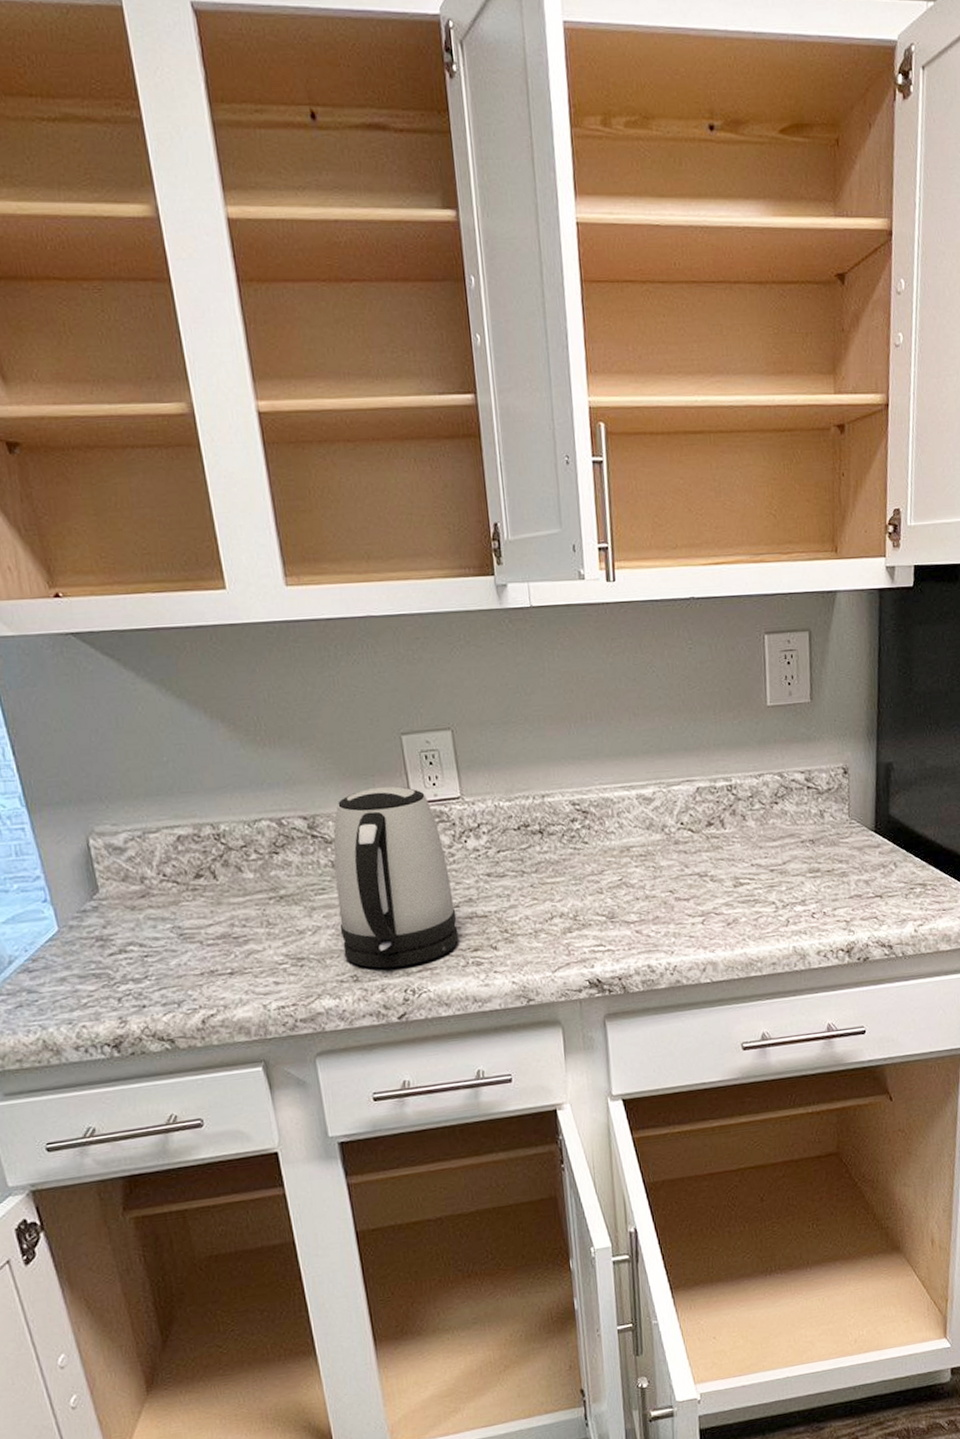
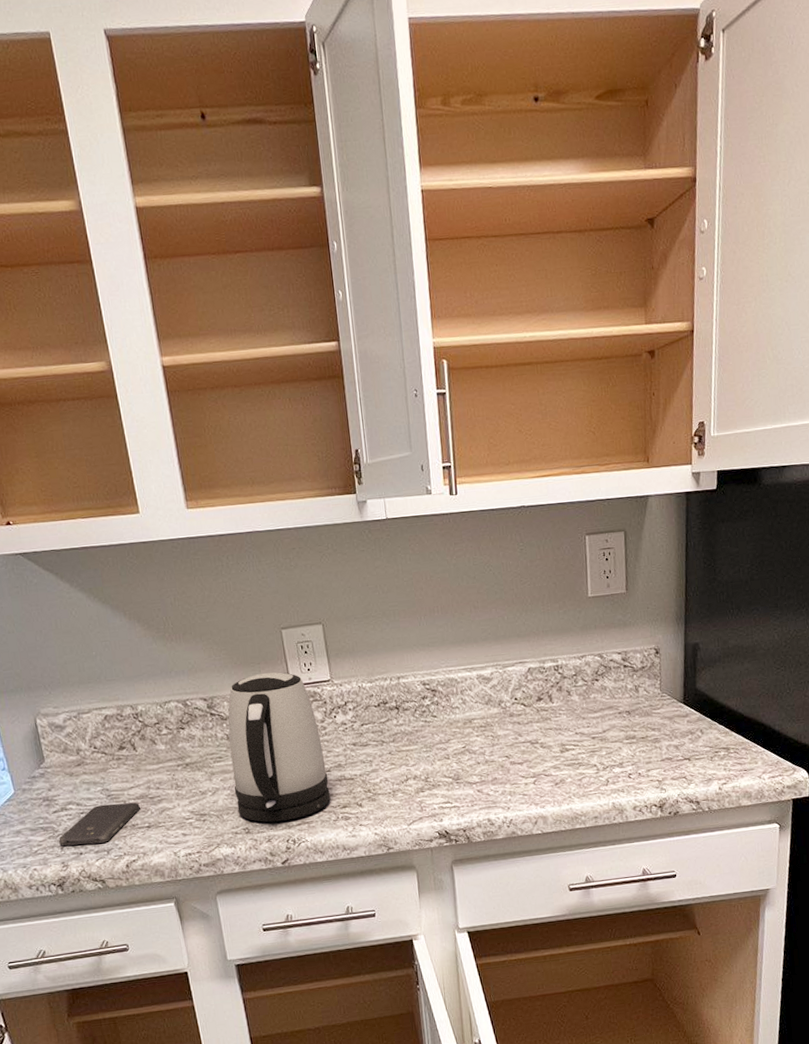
smartphone: none [115,943,221,998] -> present [59,802,140,846]

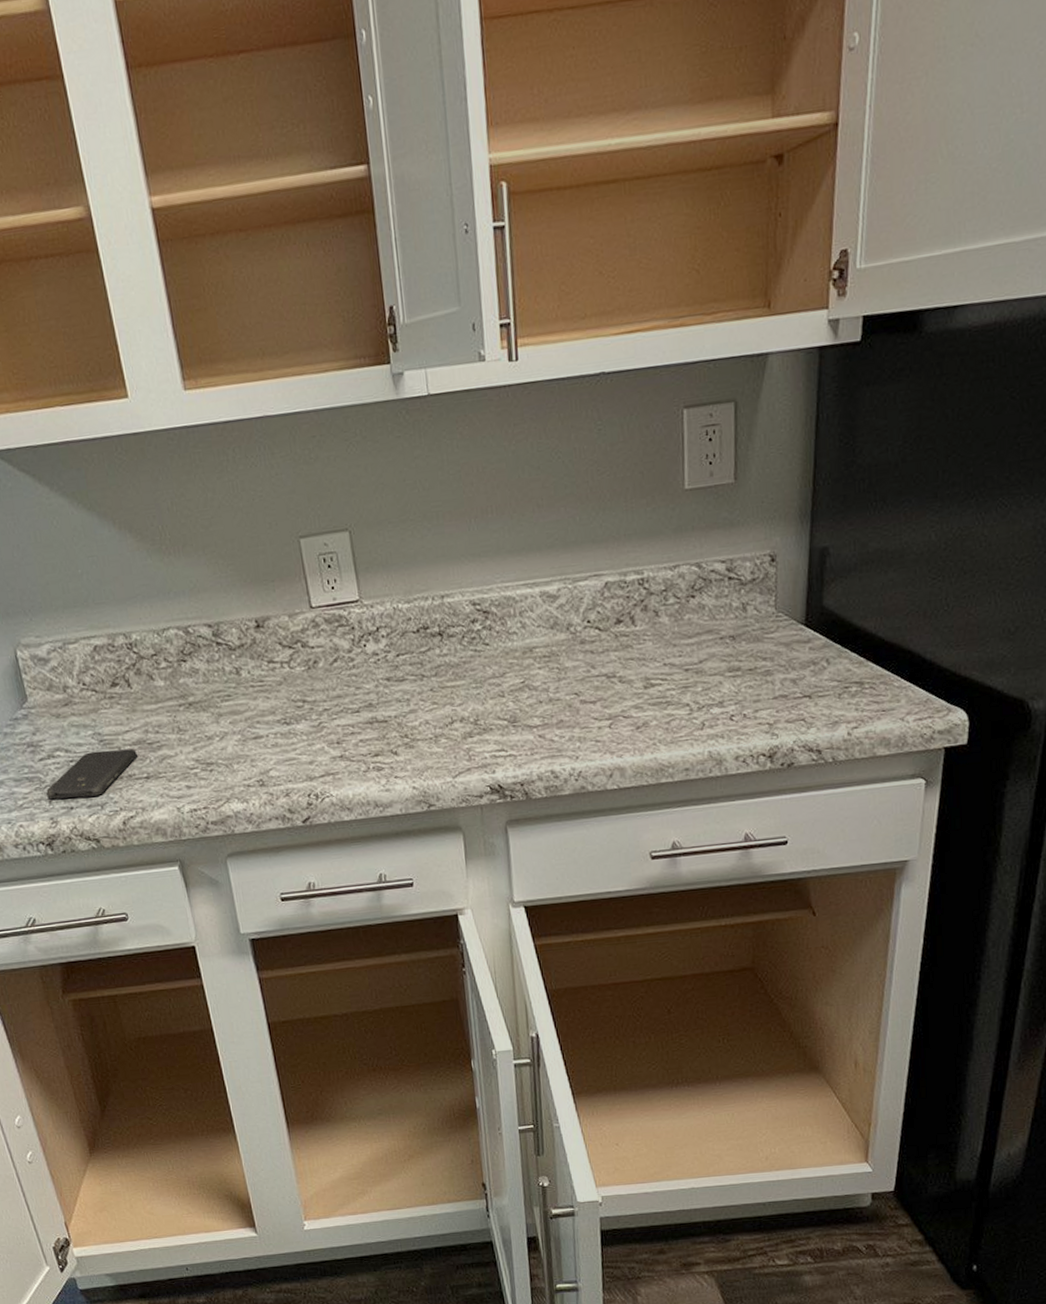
kettle: present [228,672,331,822] -> none [237,591,360,773]

